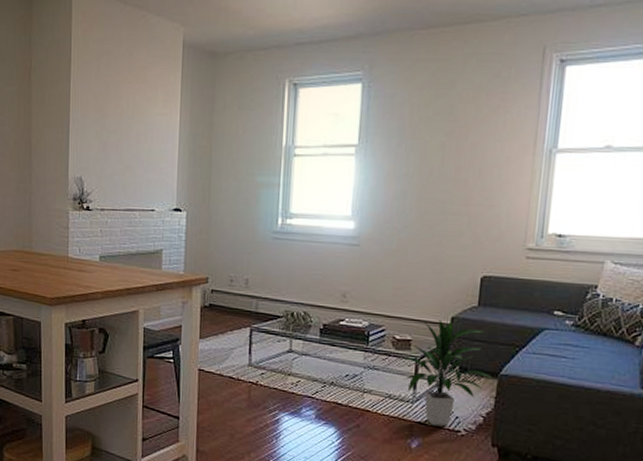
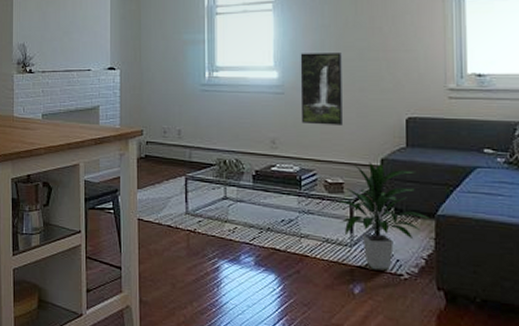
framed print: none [375,203,423,281] -> present [300,53,342,125]

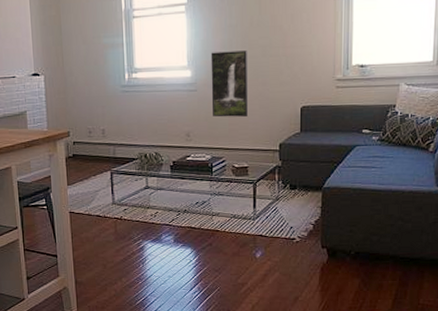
indoor plant: present [339,162,430,270] -> none [244,147,318,237]

